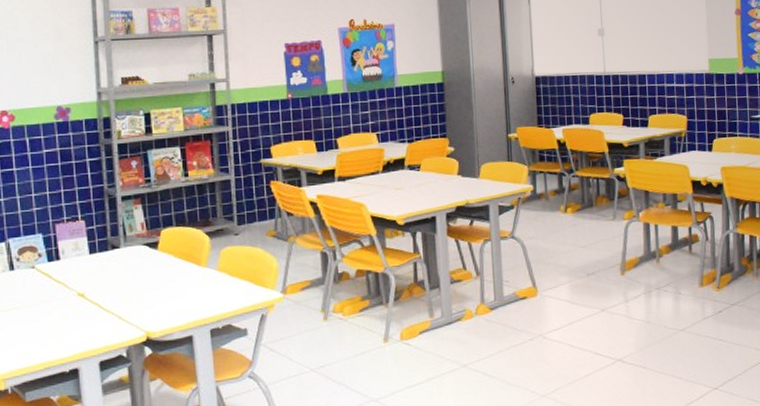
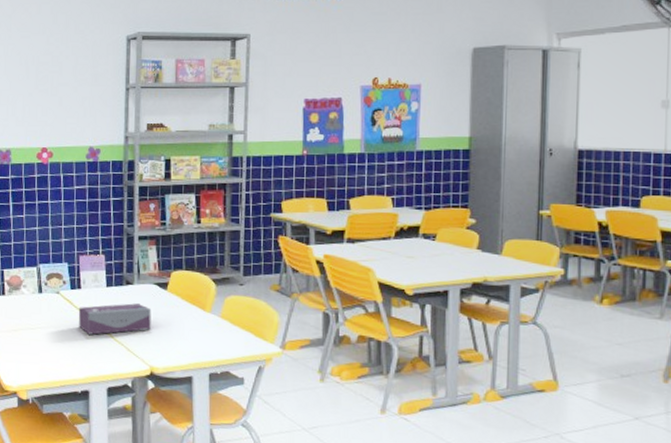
tissue box: none [59,267,143,308] -> present [78,303,151,335]

